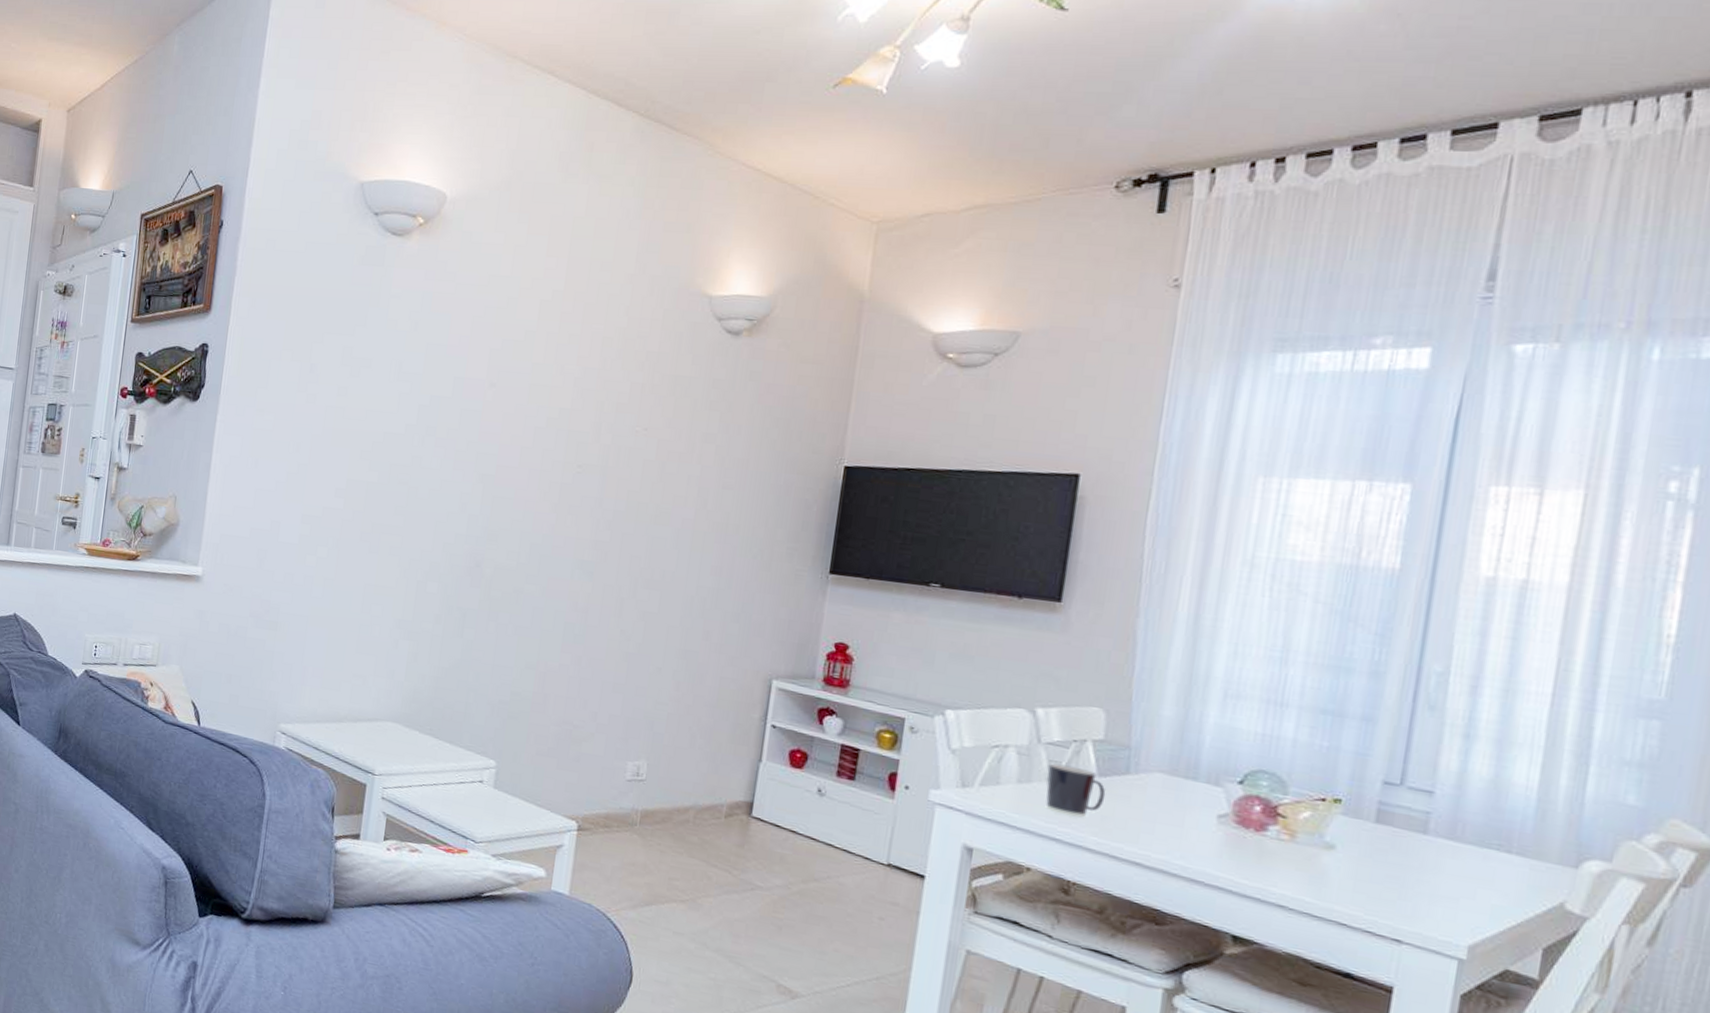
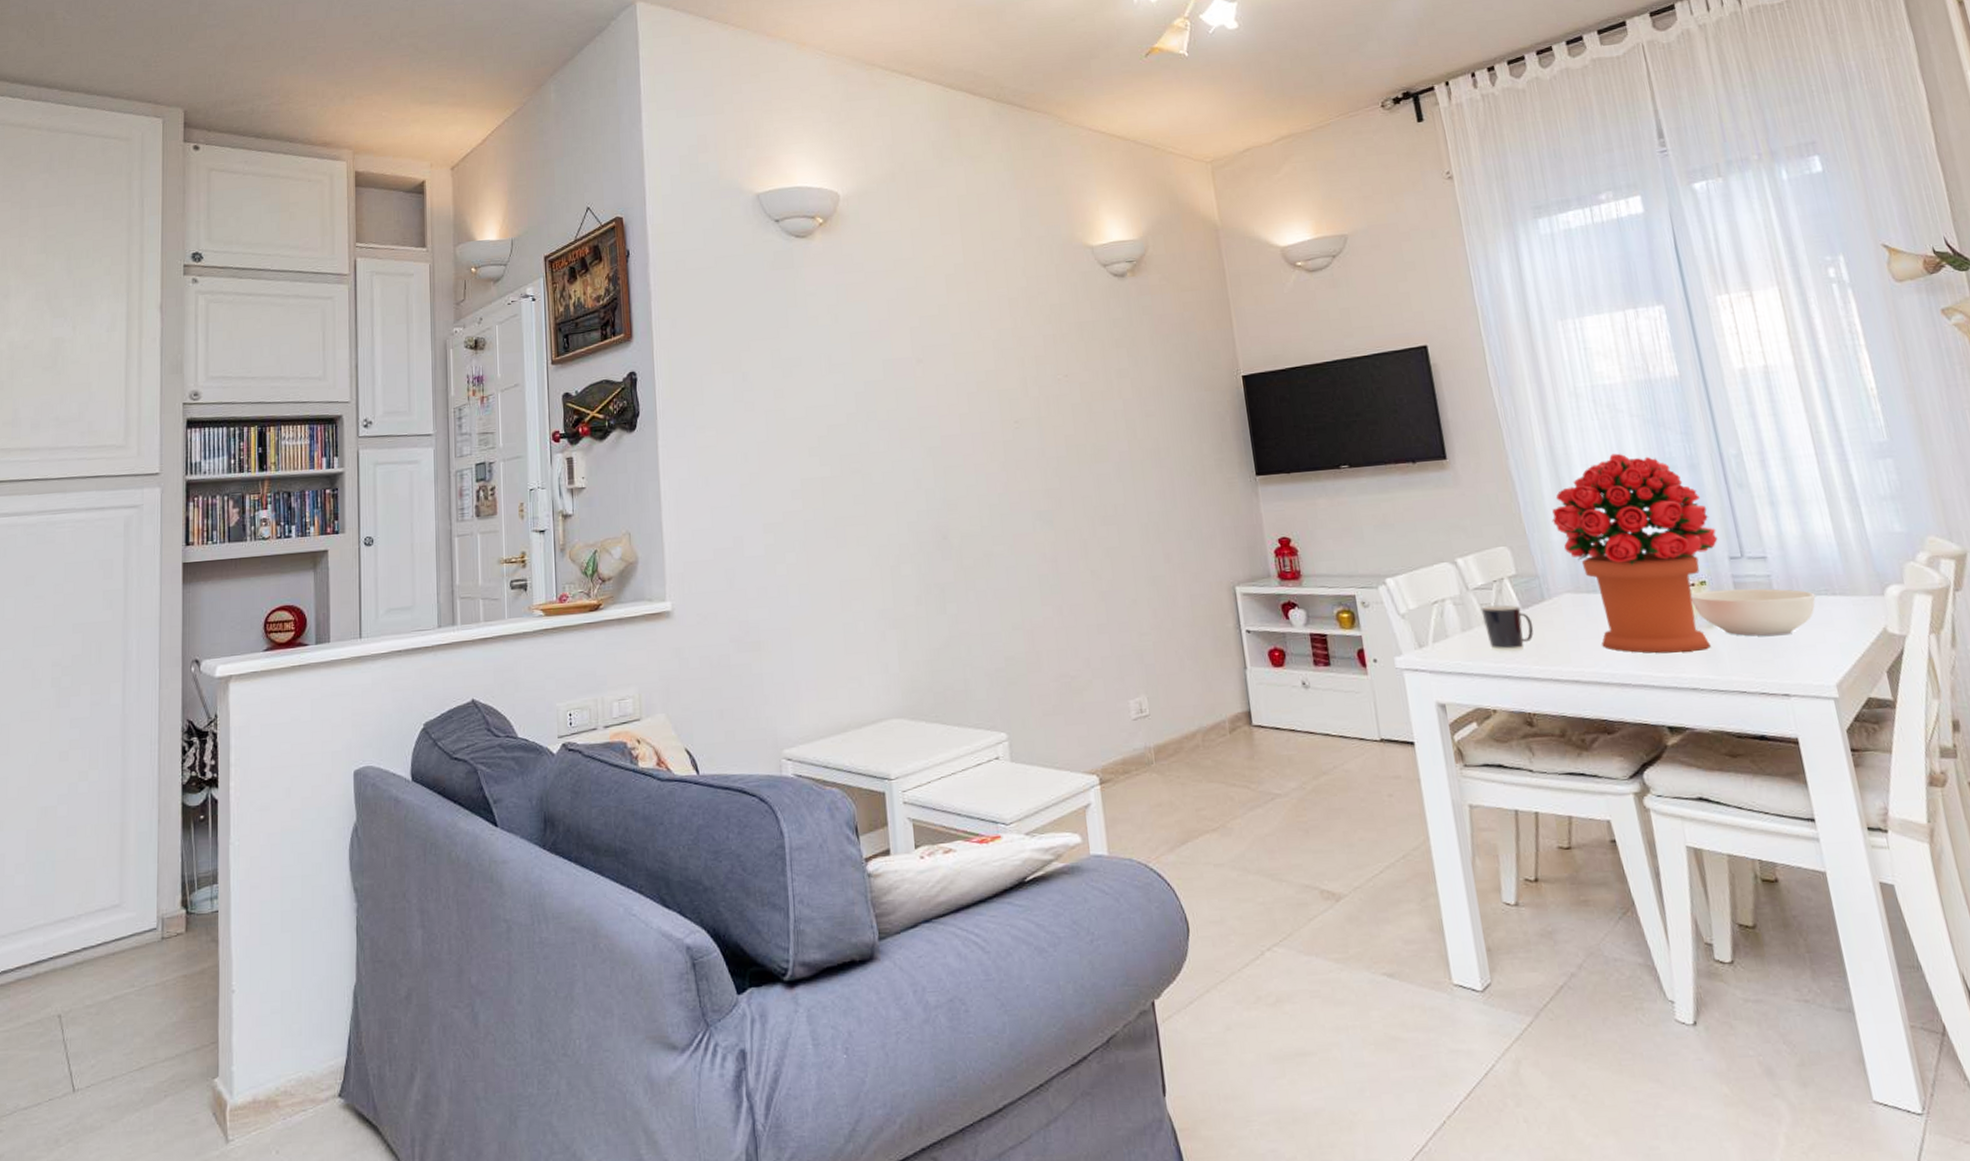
bouquet: none [1168,638,1378,870] -> present [1551,453,1718,653]
bowl: none [1314,808,1483,880] -> present [1690,588,1816,637]

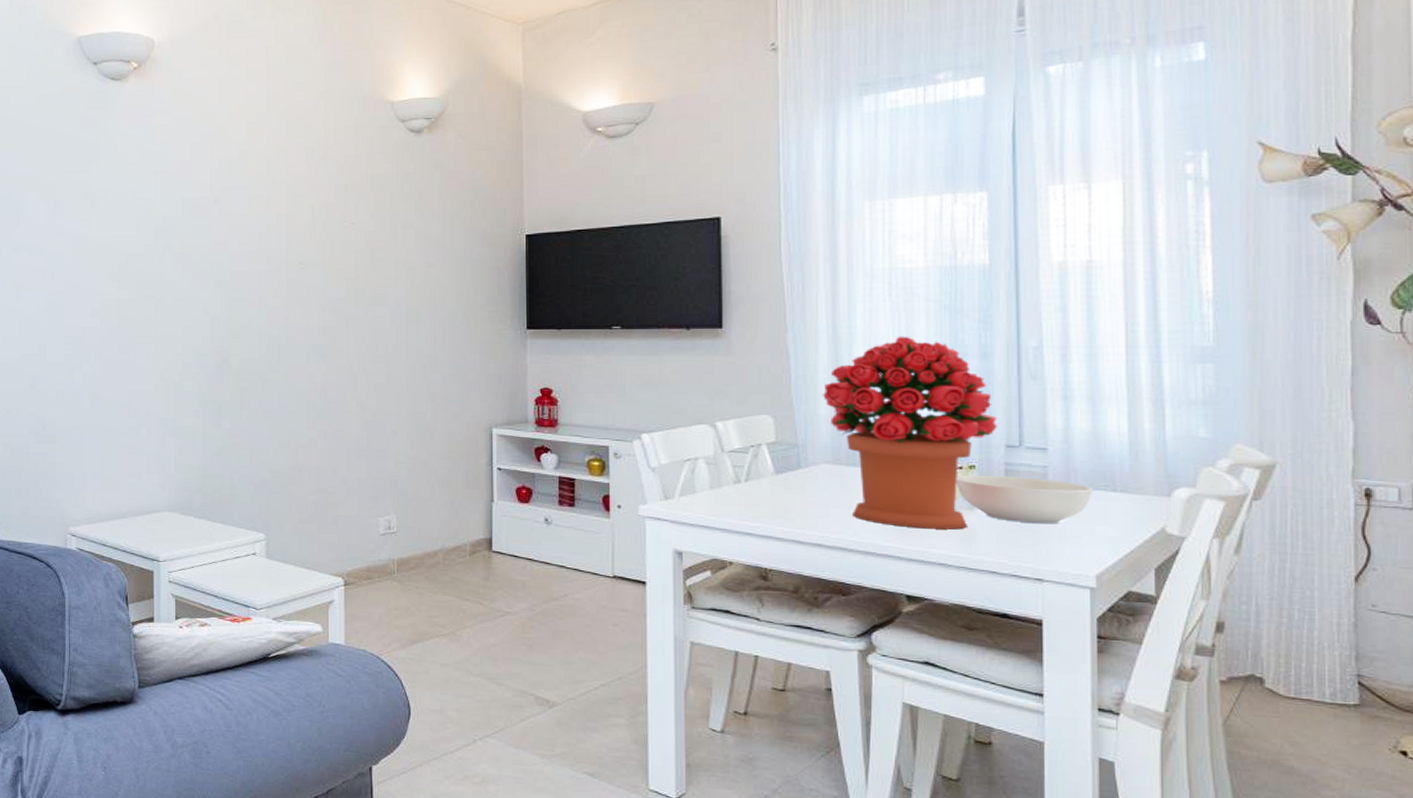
mug: present [1481,605,1534,652] -> none [733,468,784,512]

